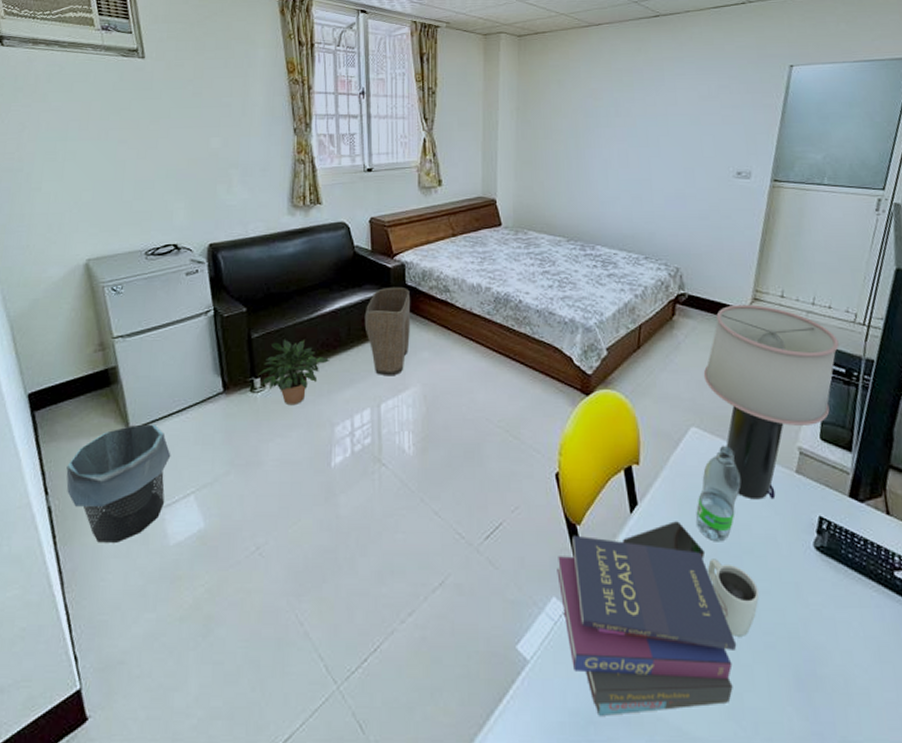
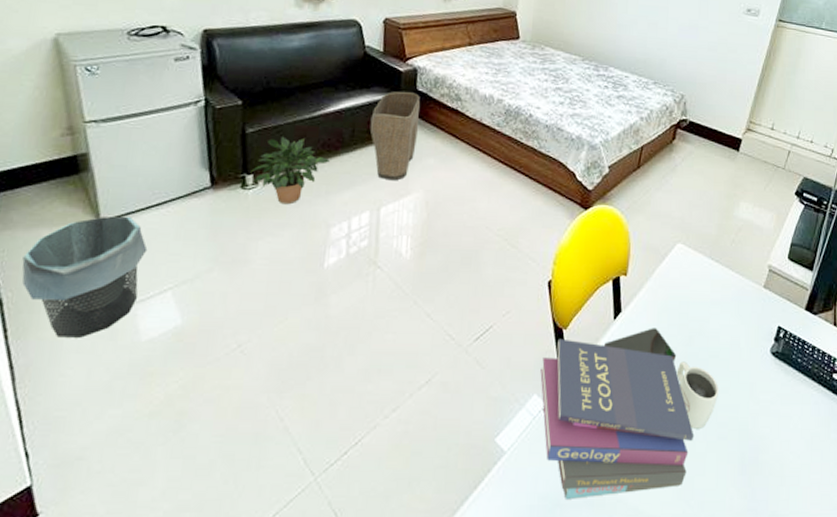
bottle: present [695,446,742,542] -> none [671,262,716,347]
table lamp: present [703,304,839,500] -> none [694,133,815,310]

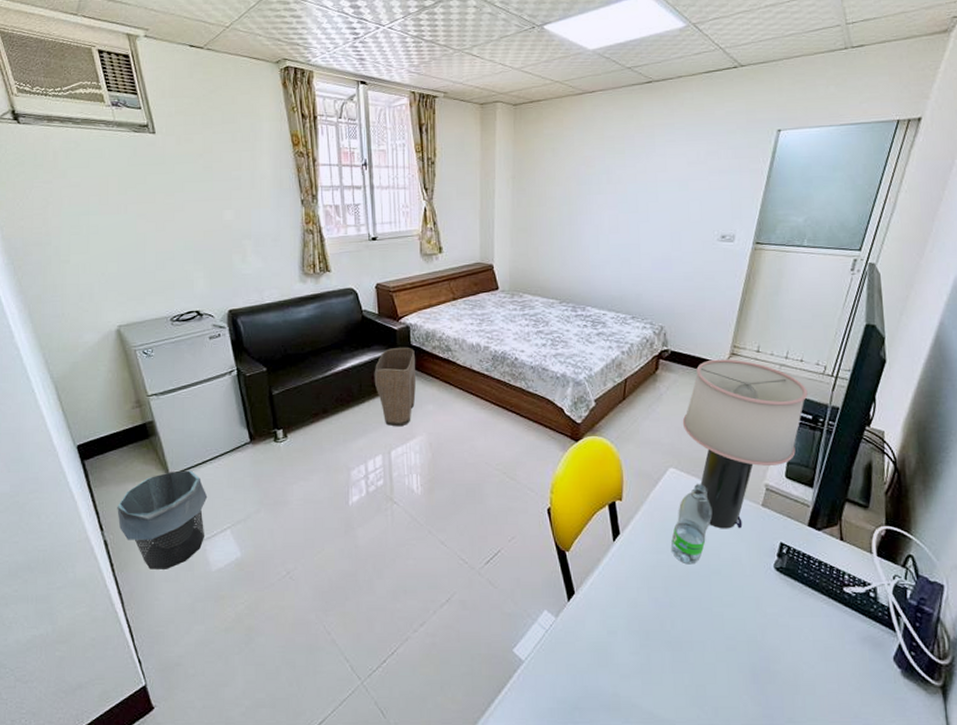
potted plant: present [251,136,330,205] -> none [280,395,343,453]
books: present [540,338,695,499] -> none [548,560,703,703]
phone: present [604,328,676,360] -> none [606,548,677,577]
bottle: none [671,262,716,347] -> present [670,484,713,565]
mug: present [676,361,718,429] -> none [679,578,724,641]
table lamp: none [694,133,815,310] -> present [682,359,808,529]

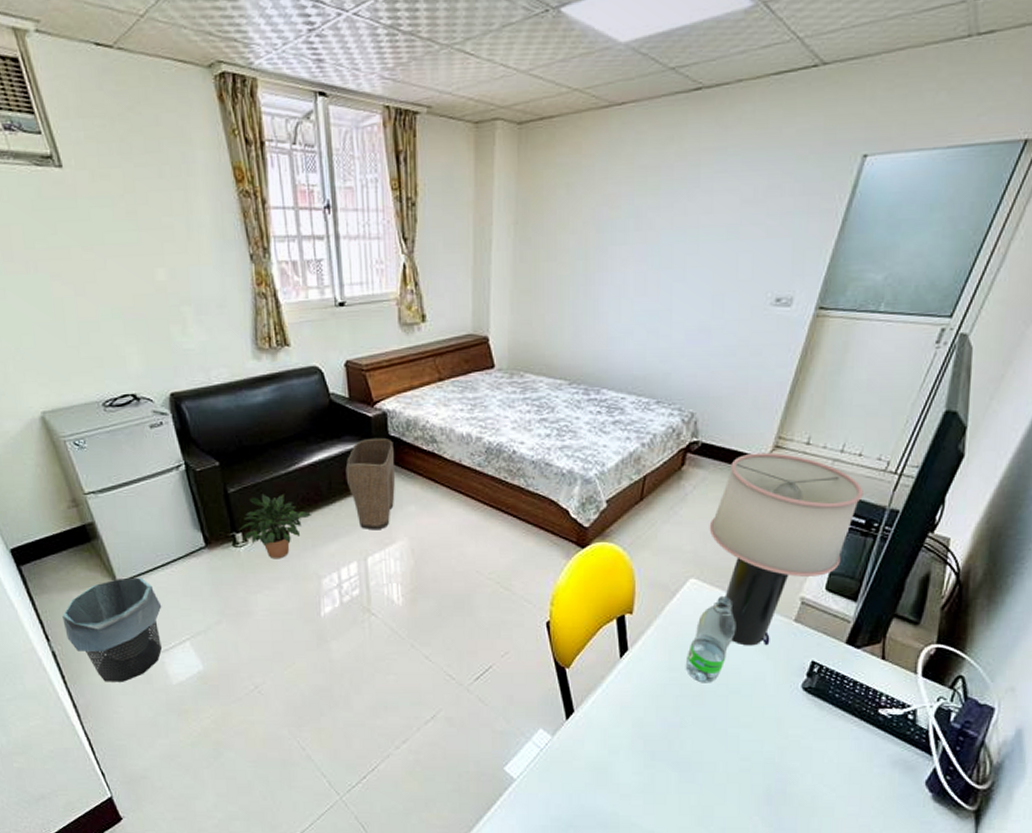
potted plant: none [280,395,343,453] -> present [239,494,311,559]

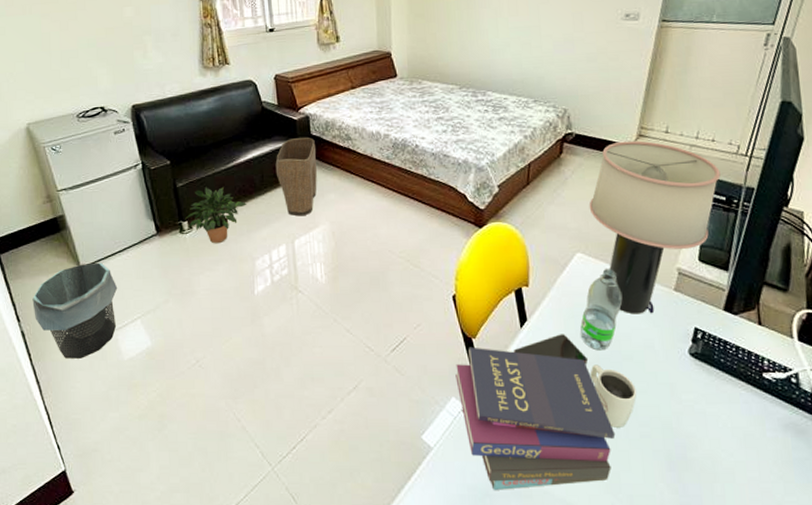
books: none [545,677,713,821] -> present [455,347,616,490]
phone: none [611,665,691,696] -> present [514,334,588,363]
mug: none [692,697,740,762] -> present [590,364,637,428]

